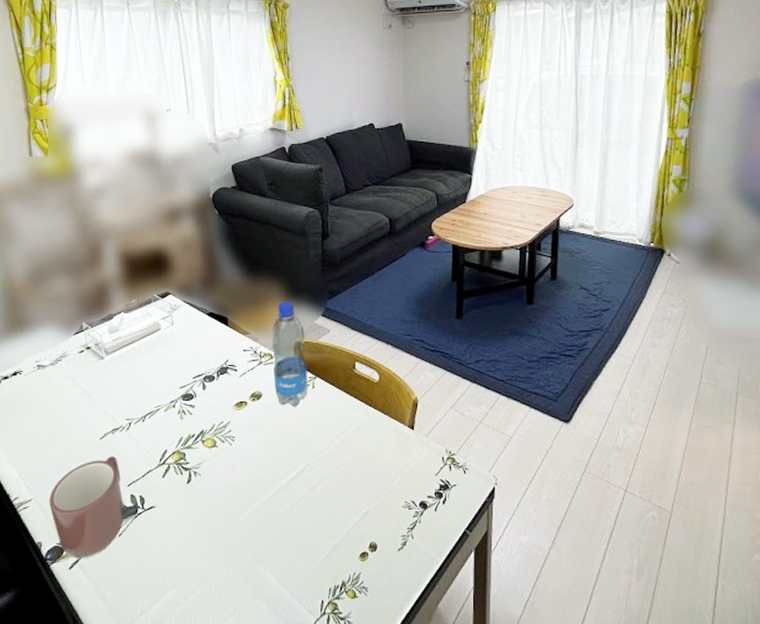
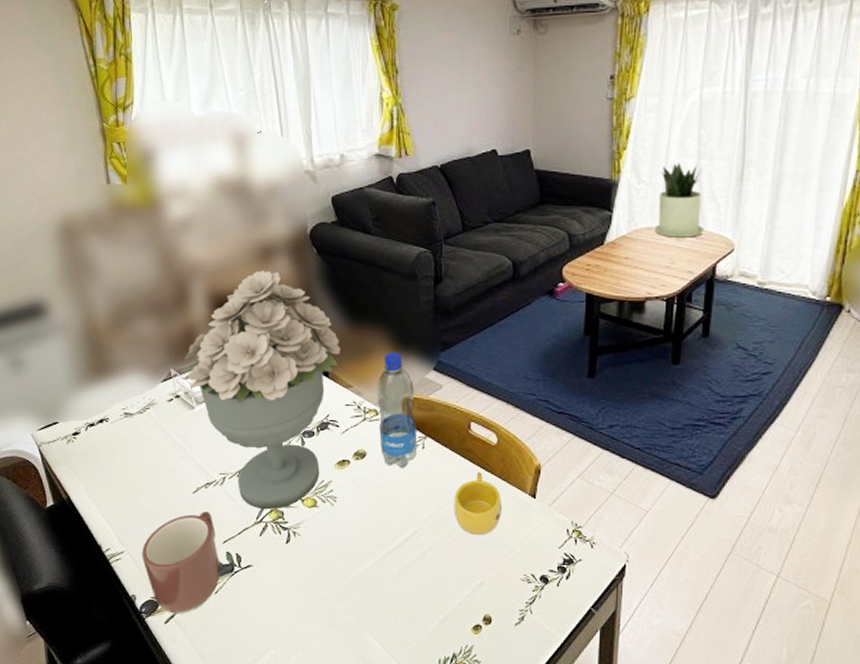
bouquet: none [93,231,239,451] -> present [182,270,341,509]
cup: none [341,408,384,466] -> present [453,472,501,535]
planter: none [507,133,549,196] -> present [654,162,705,238]

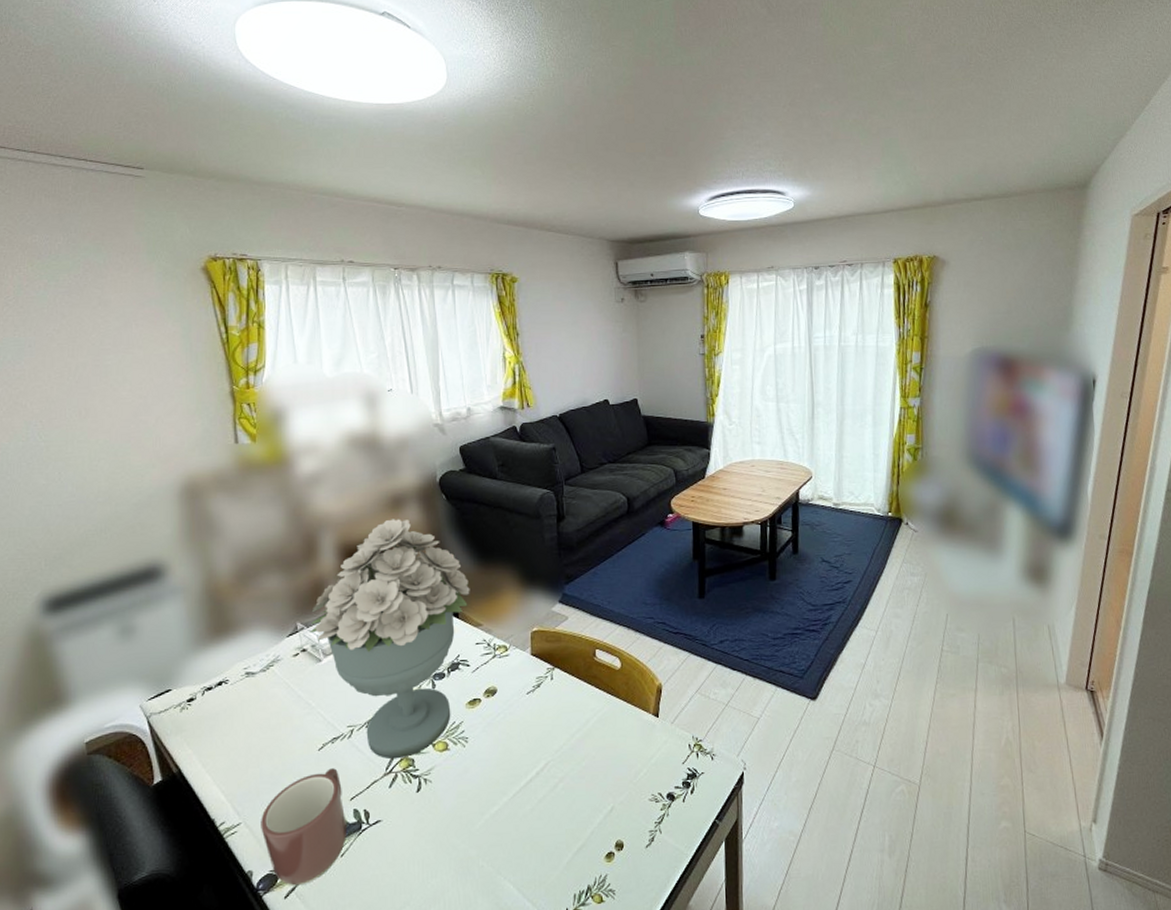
bottle: present [376,352,418,468] -> none [505,589,547,701]
cup: present [453,472,501,535] -> none [582,697,628,760]
planter: present [654,162,705,238] -> none [746,406,787,469]

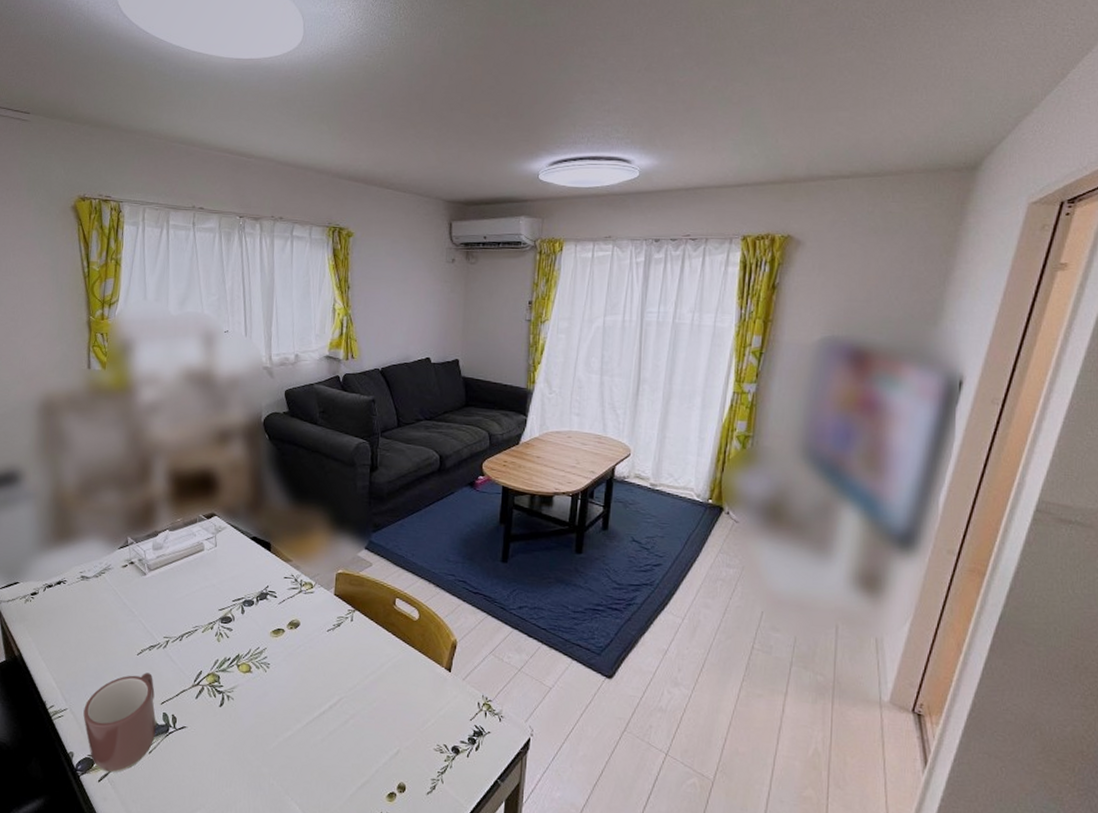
bouquet: present [309,519,470,759] -> none [137,452,284,673]

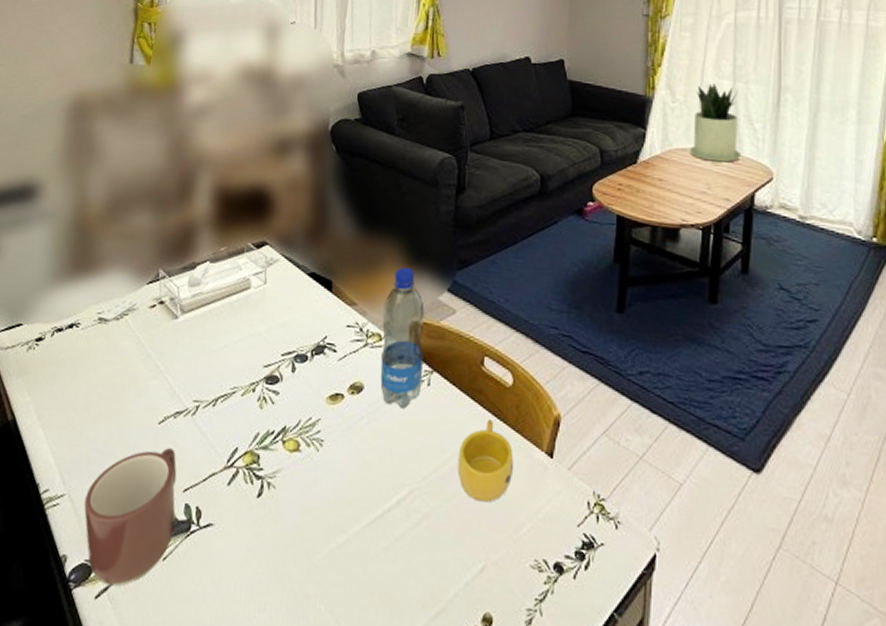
bottle: none [312,531,347,639] -> present [380,267,425,409]
cup: none [376,645,420,705] -> present [457,420,513,503]
planter: none [562,377,606,442] -> present [689,83,742,163]

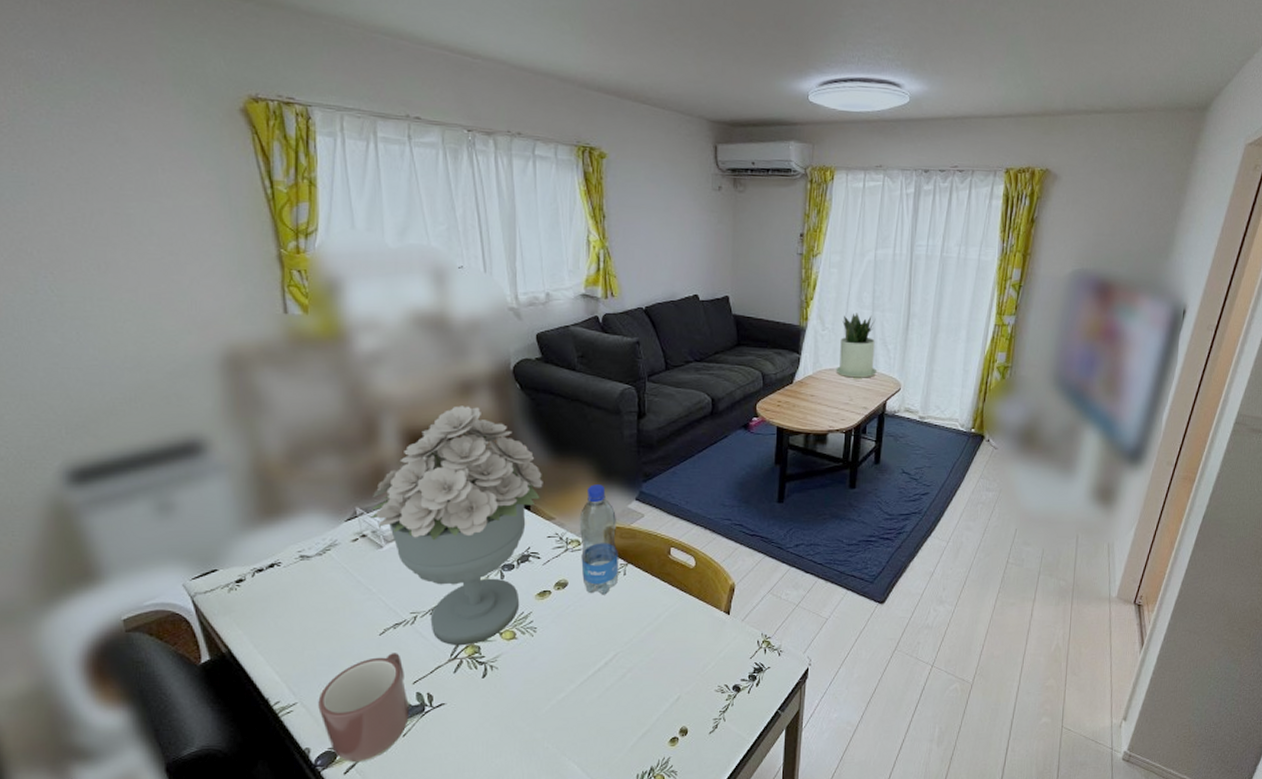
bouquet: none [169,165,349,451] -> present [369,405,543,645]
cup: present [457,420,513,503] -> none [653,594,698,653]

